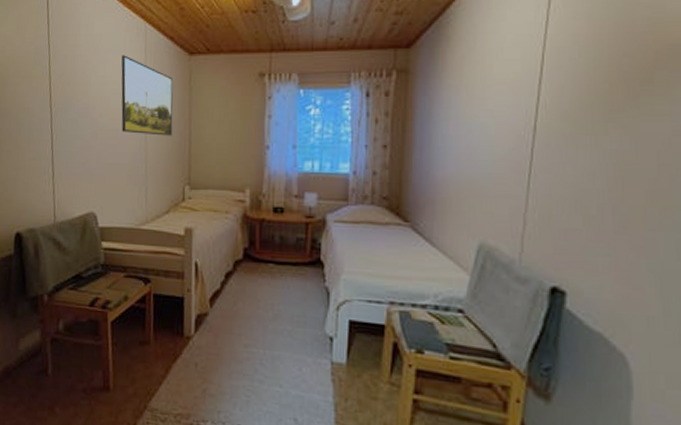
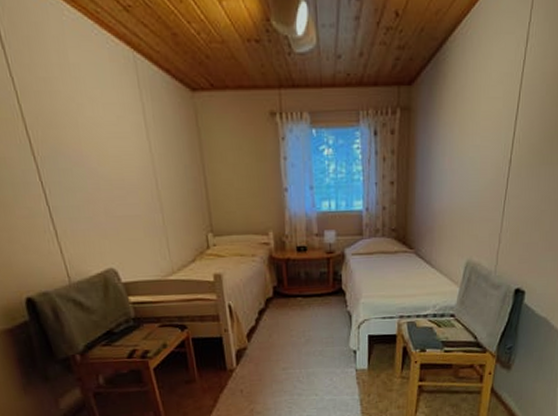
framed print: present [121,55,173,136] -> none [111,91,186,183]

